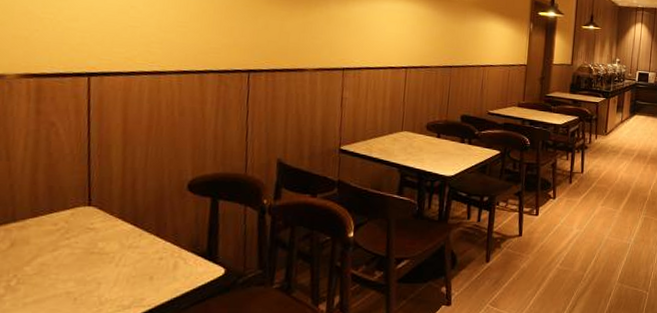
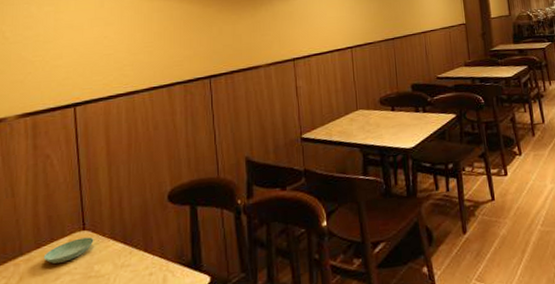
saucer: none [40,213,100,235] -> present [43,237,94,264]

